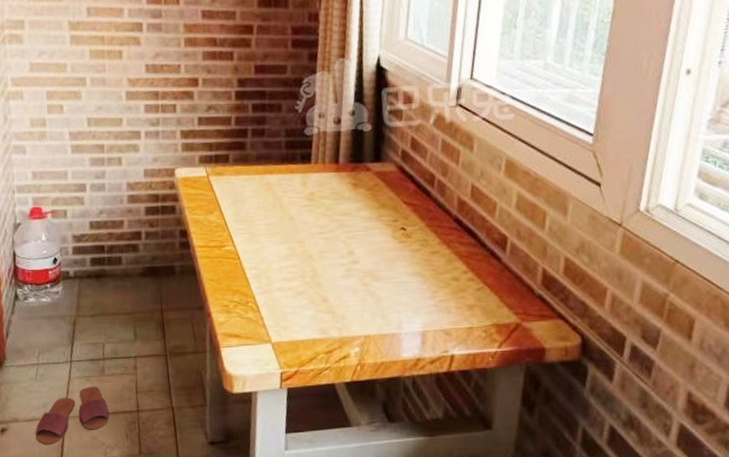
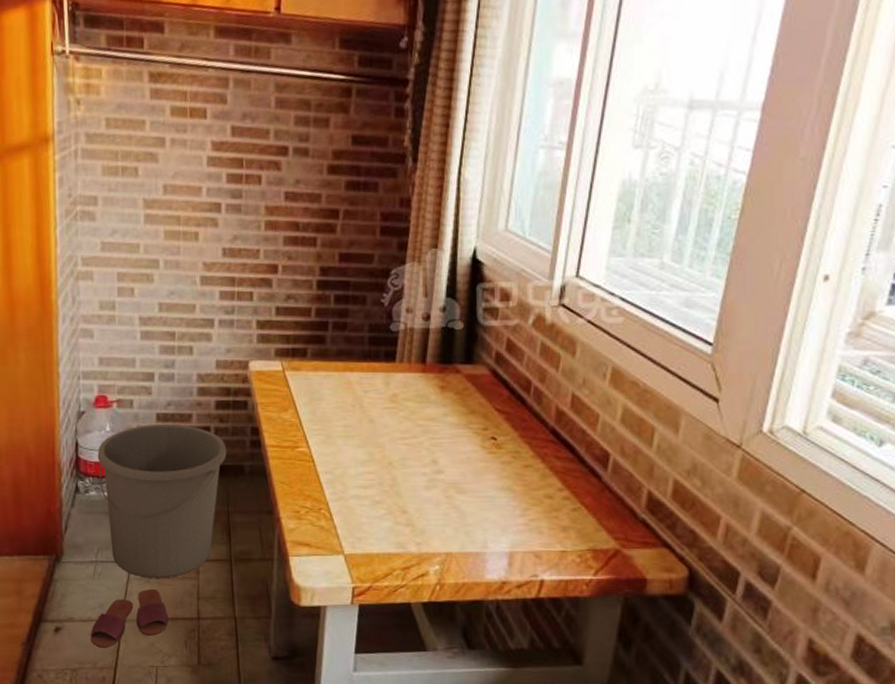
bucket: none [34,231,158,376] -> present [97,424,227,578]

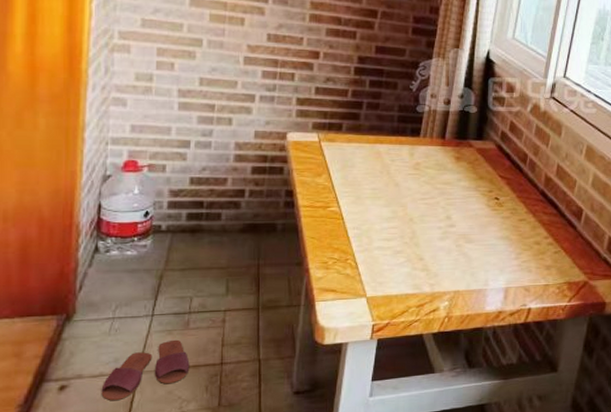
bucket: present [97,424,227,578] -> none [122,187,260,330]

